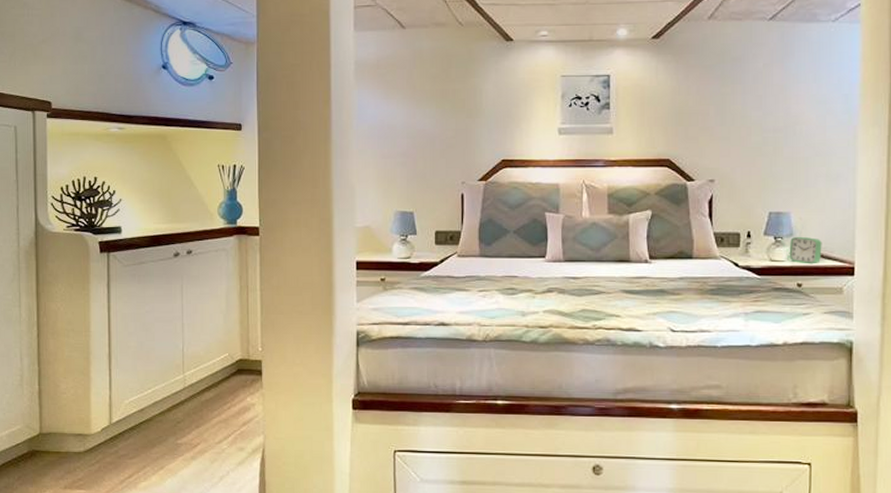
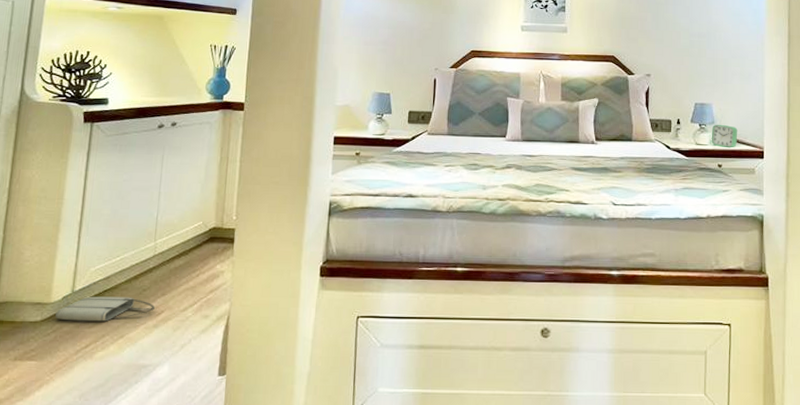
tote bag: none [97,428,190,453] -> present [55,296,155,322]

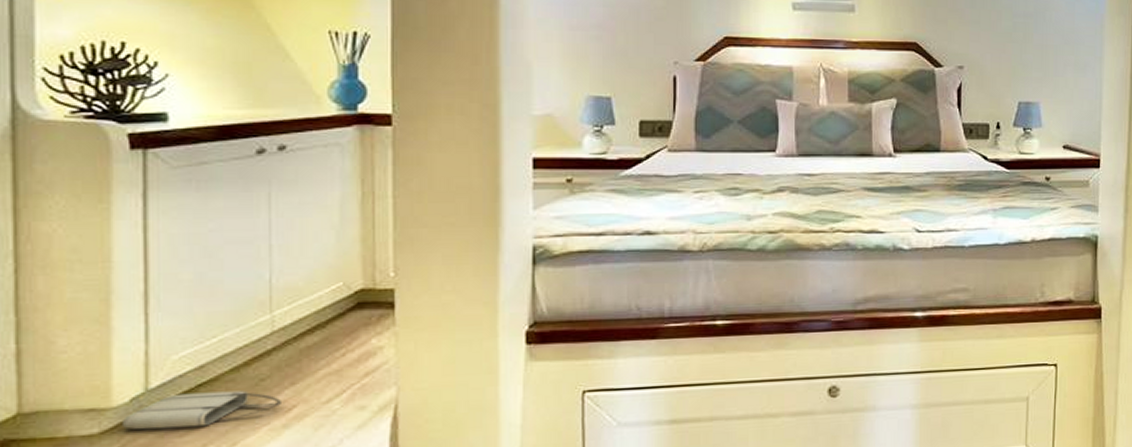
alarm clock: present [711,124,738,148] -> none [1038,127,1070,157]

